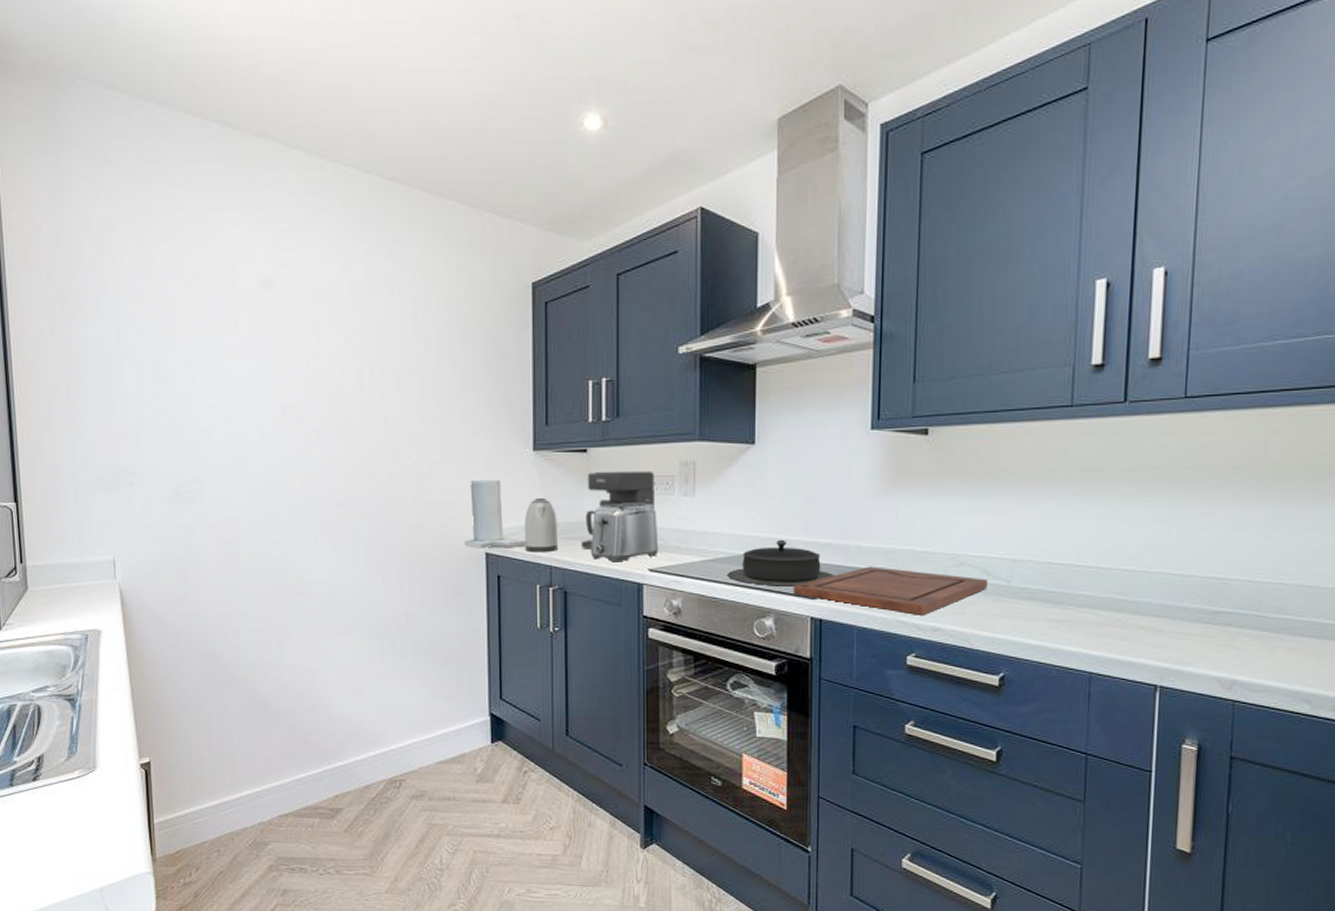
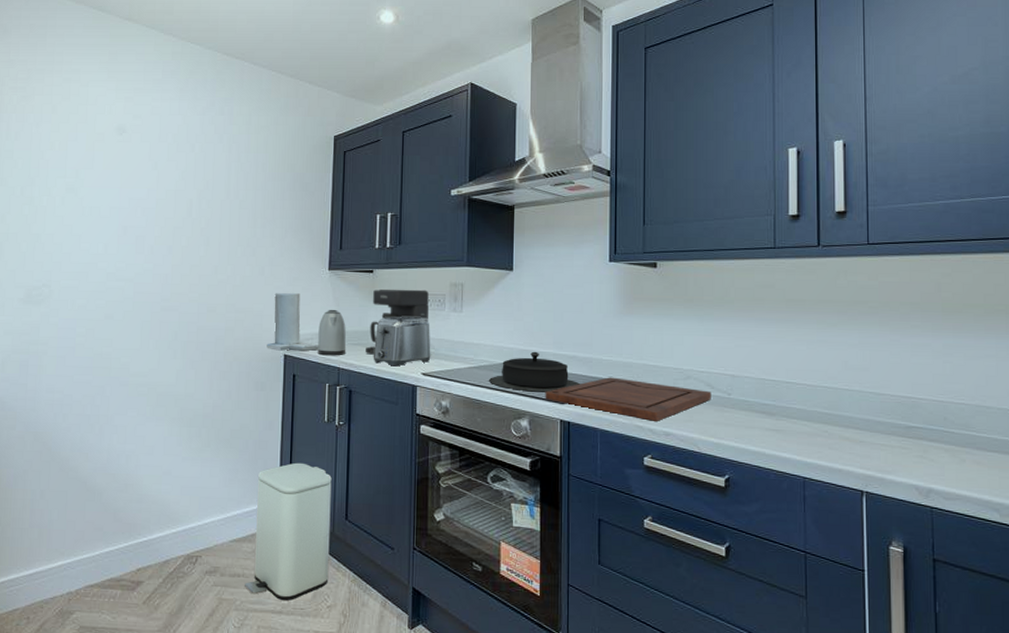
pedal bin: none [455,675,550,823] -> present [243,462,332,600]

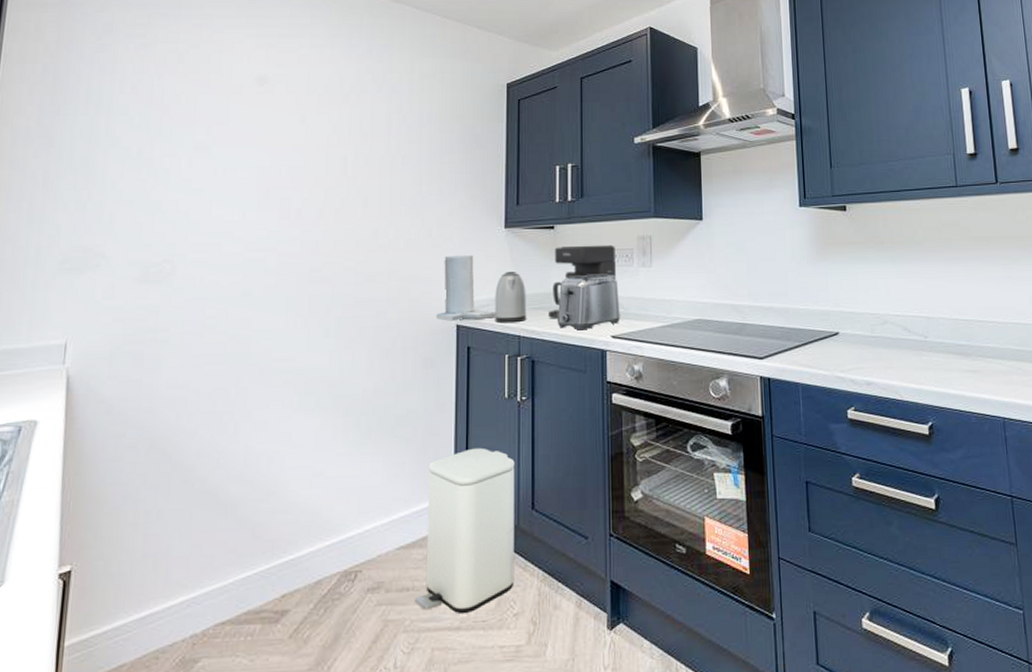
cooking pot: present [489,351,580,392] -> none [684,304,778,349]
cutting board: present [545,377,711,421] -> none [742,327,909,371]

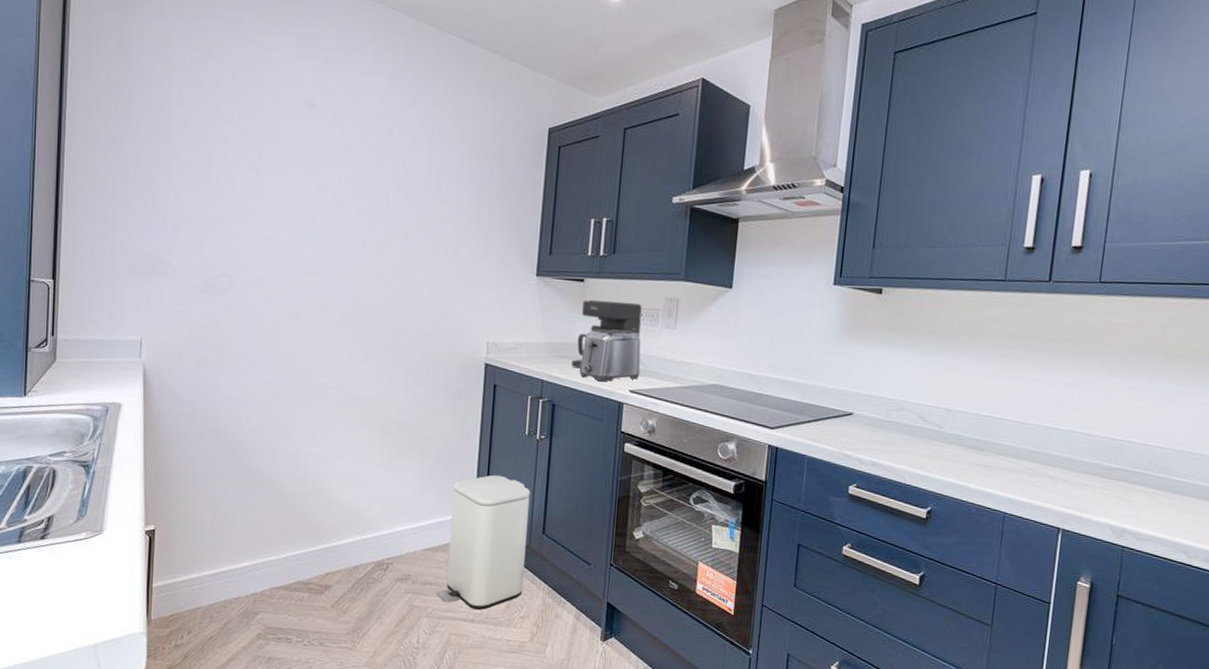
paper towel: present [436,254,496,321] -> none [467,297,523,361]
kettle: present [495,272,527,323] -> none [521,319,552,368]

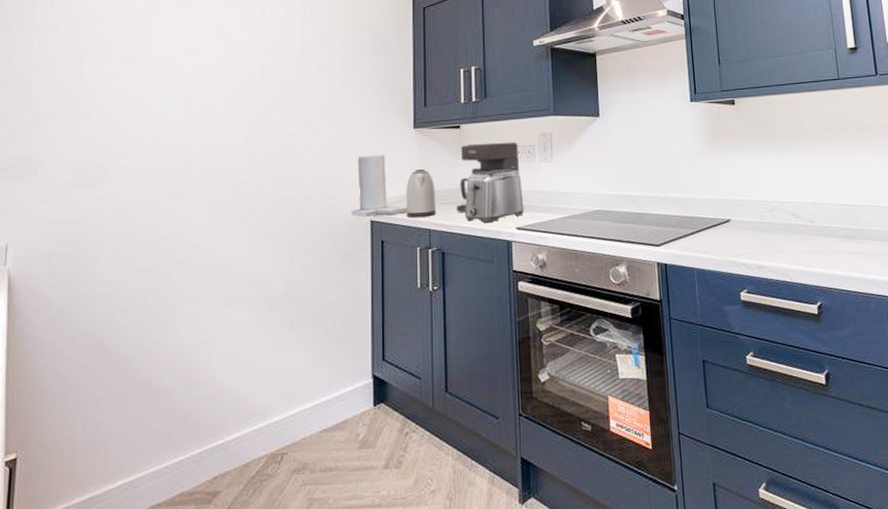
pedal bin: present [435,474,530,610] -> none [337,335,431,491]
paper towel: none [467,297,523,361] -> present [351,154,408,217]
kettle: none [521,319,552,368] -> present [406,169,437,218]

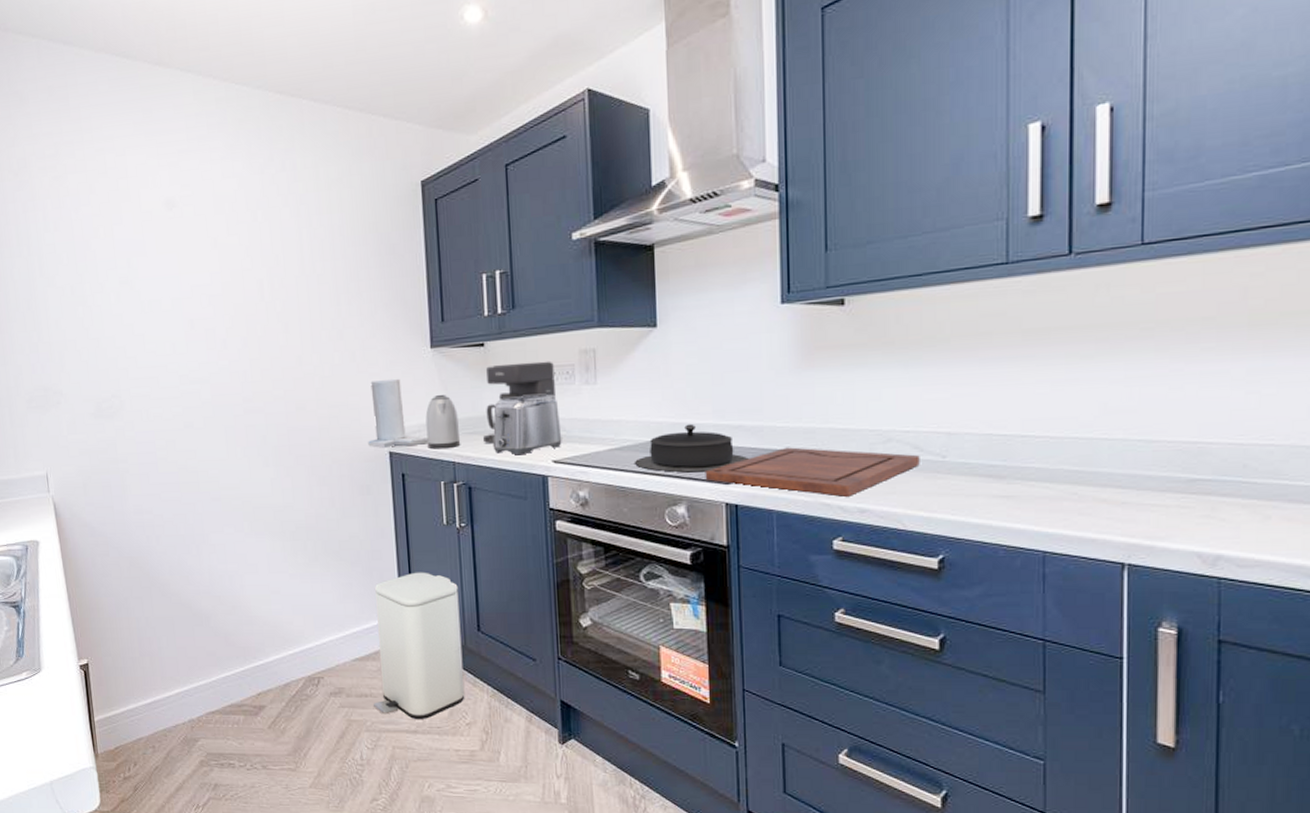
pedal bin: none [337,335,431,491] -> present [372,572,465,719]
cooking pot: none [584,195,673,237] -> present [635,423,749,473]
cutting board: none [640,215,797,255] -> present [705,447,920,497]

